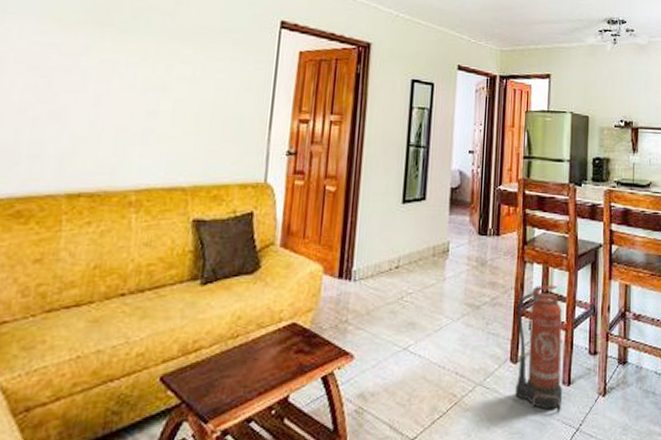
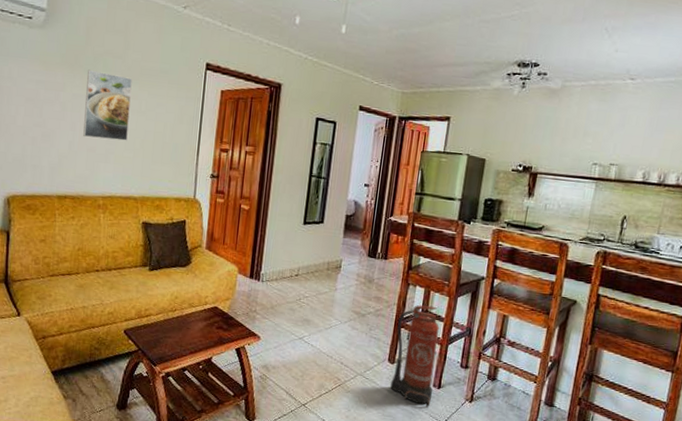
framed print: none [111,29,185,116] -> present [83,69,132,141]

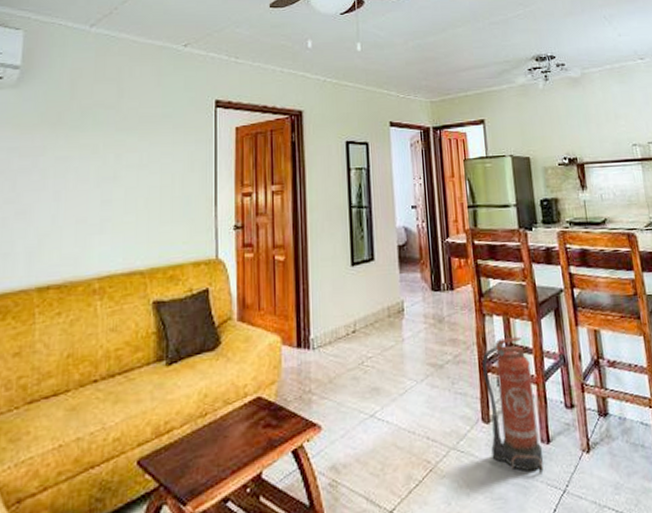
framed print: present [83,69,132,141] -> none [70,126,129,207]

